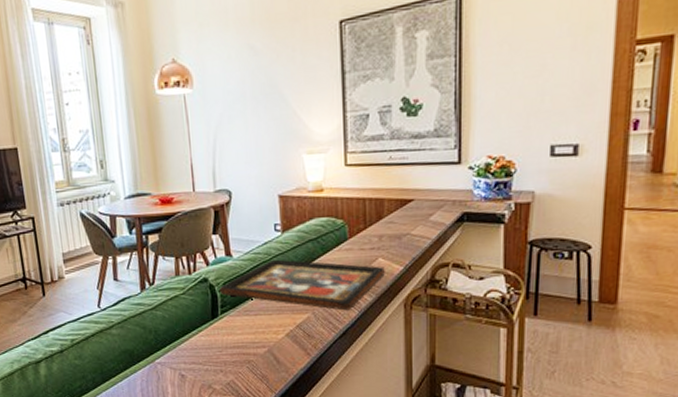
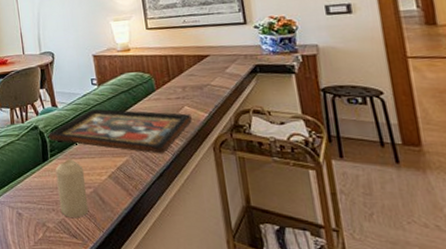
candle: none [226,316,262,379] -> present [55,159,89,217]

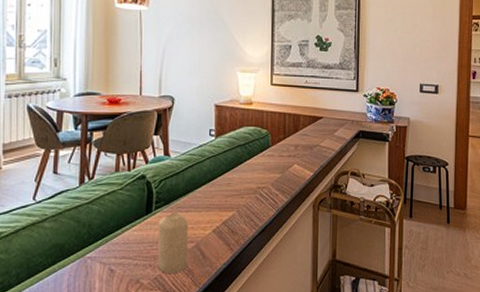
decorative tray: present [48,108,192,154] -> none [156,161,299,210]

